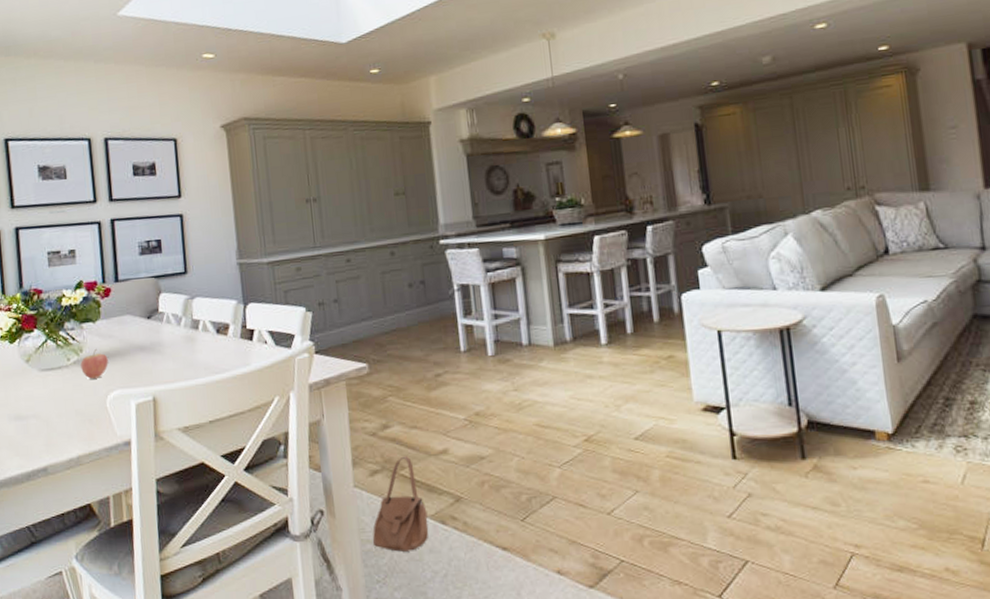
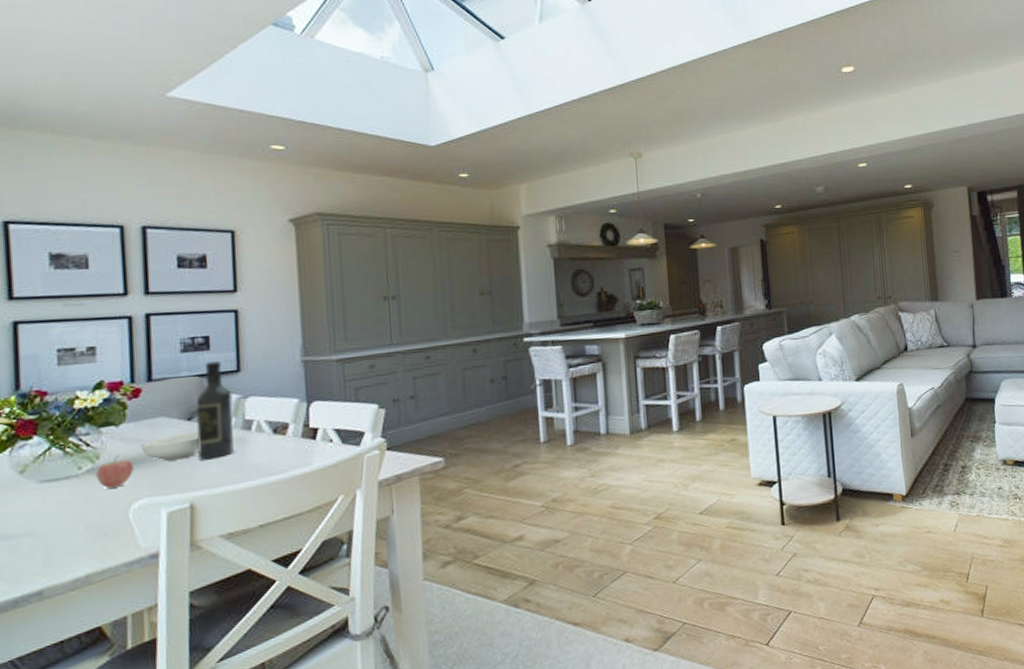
bowl: none [113,329,158,356] -> present [141,431,200,461]
wine bottle: none [153,263,185,357] -> present [195,361,234,460]
handbag: present [372,456,429,552] -> none [441,545,501,639]

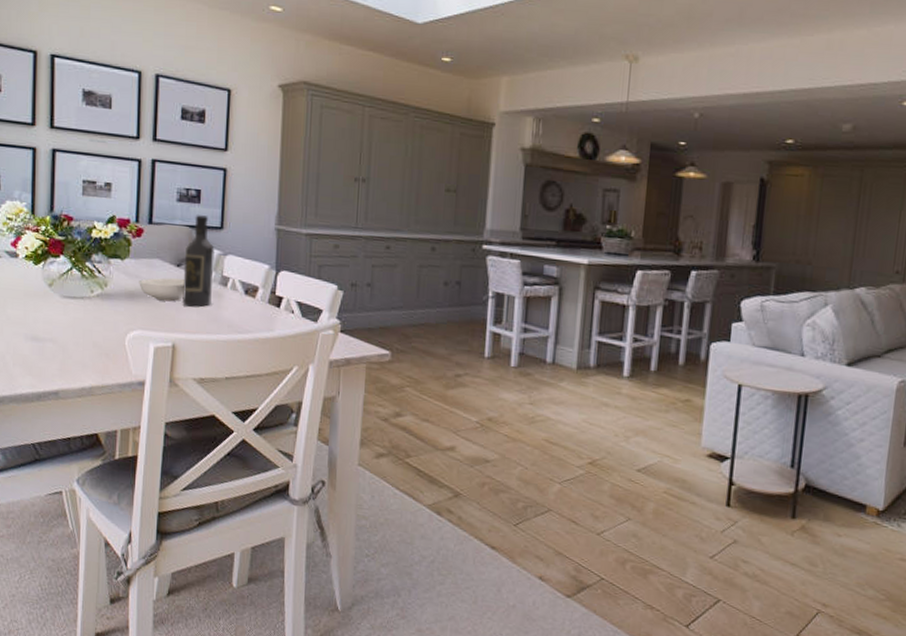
fruit: present [96,454,134,489] -> none [104,285,132,315]

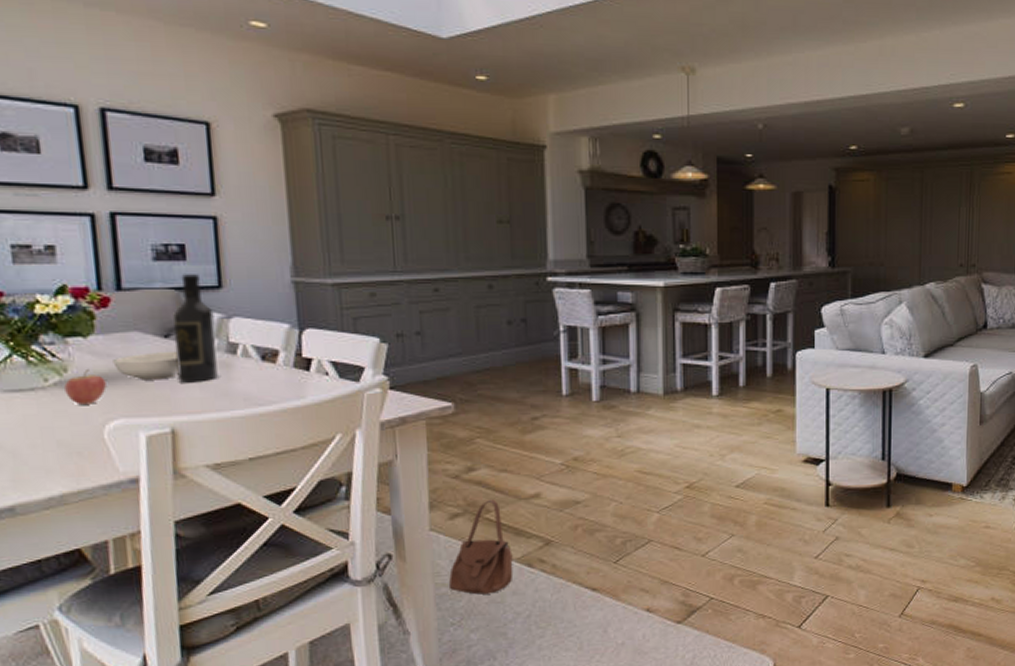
fruit: none [104,285,132,315] -> present [64,368,107,405]
handbag: none [368,445,425,534] -> present [448,499,514,595]

